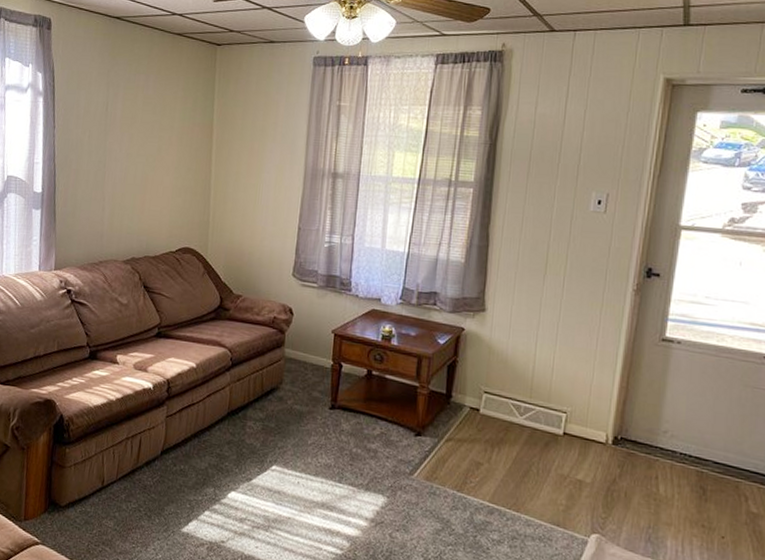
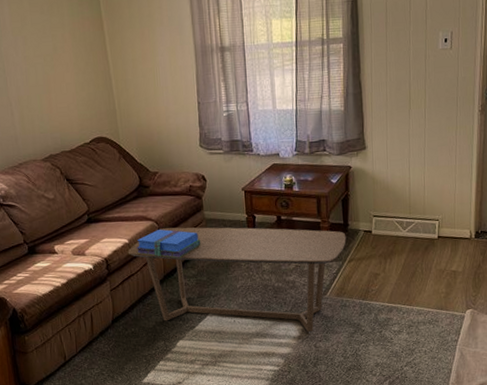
coffee table: none [193,358,448,517] -> present [127,227,346,332]
books: none [203,359,276,396] -> present [137,229,201,258]

